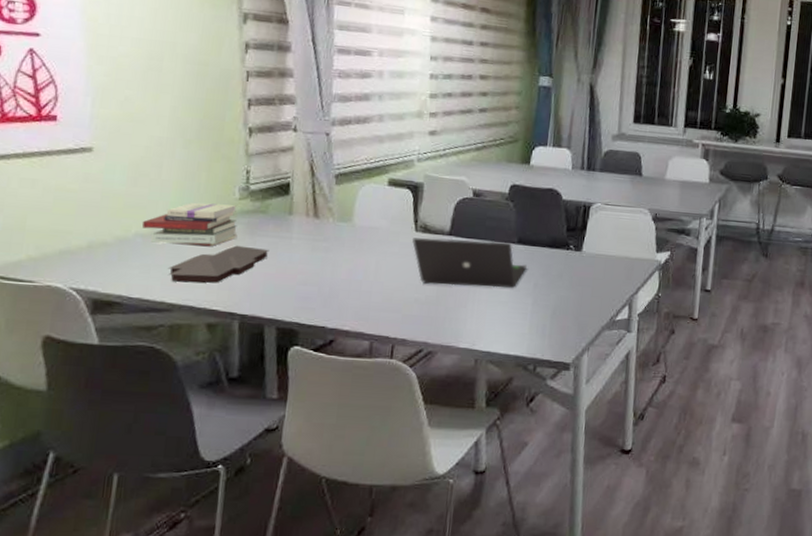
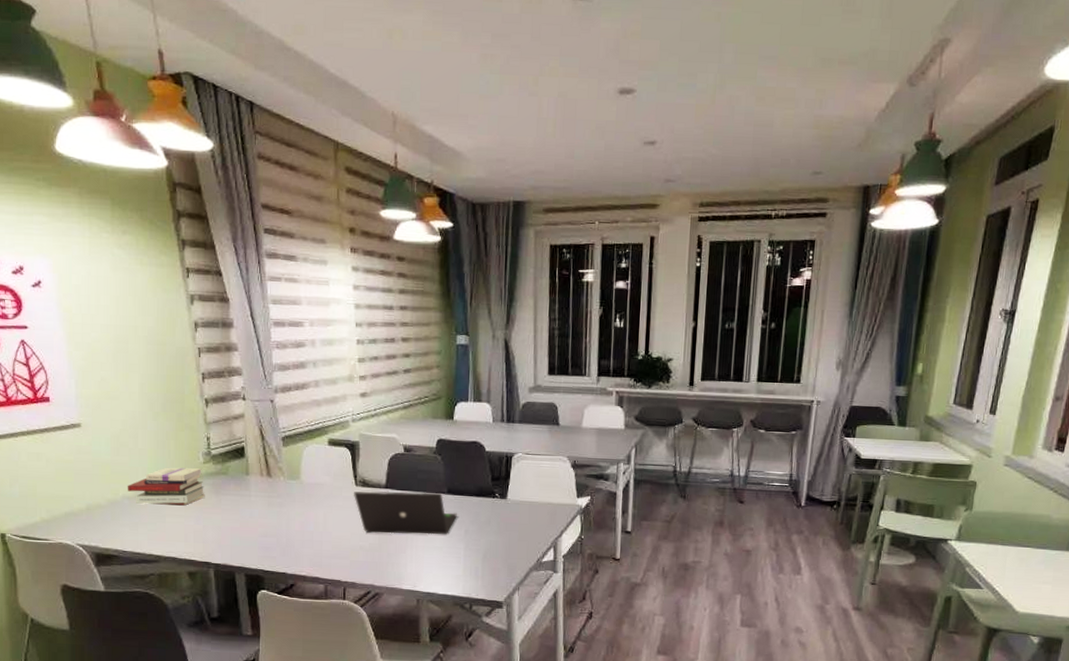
papers: present [168,245,270,283] -> none [152,503,233,537]

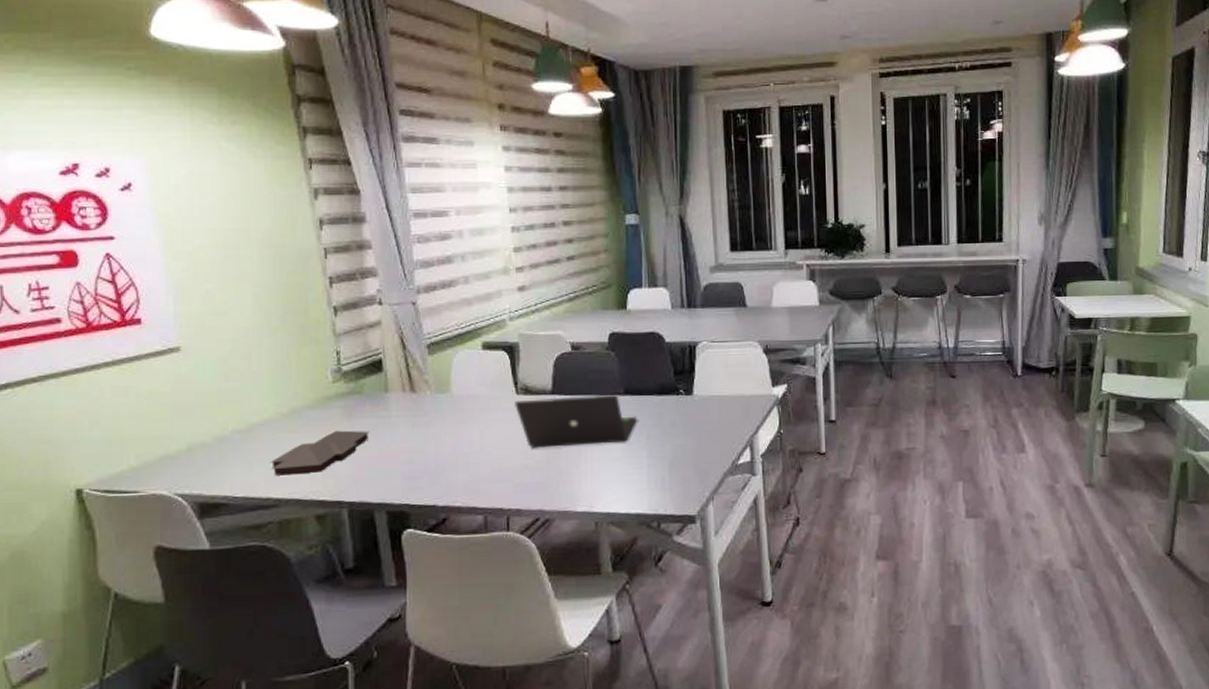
books: present [127,467,205,506] -> none [238,389,336,438]
papers: none [152,503,233,537] -> present [270,430,370,476]

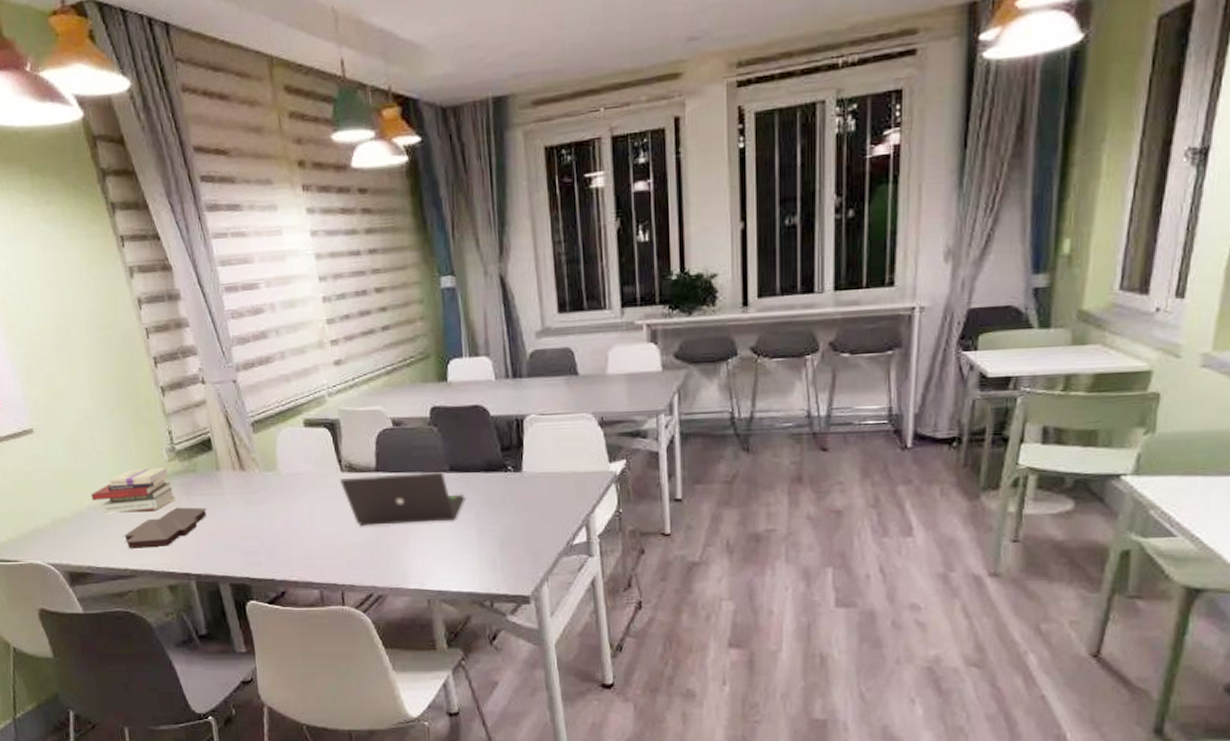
books: none [238,389,336,438] -> present [90,468,176,513]

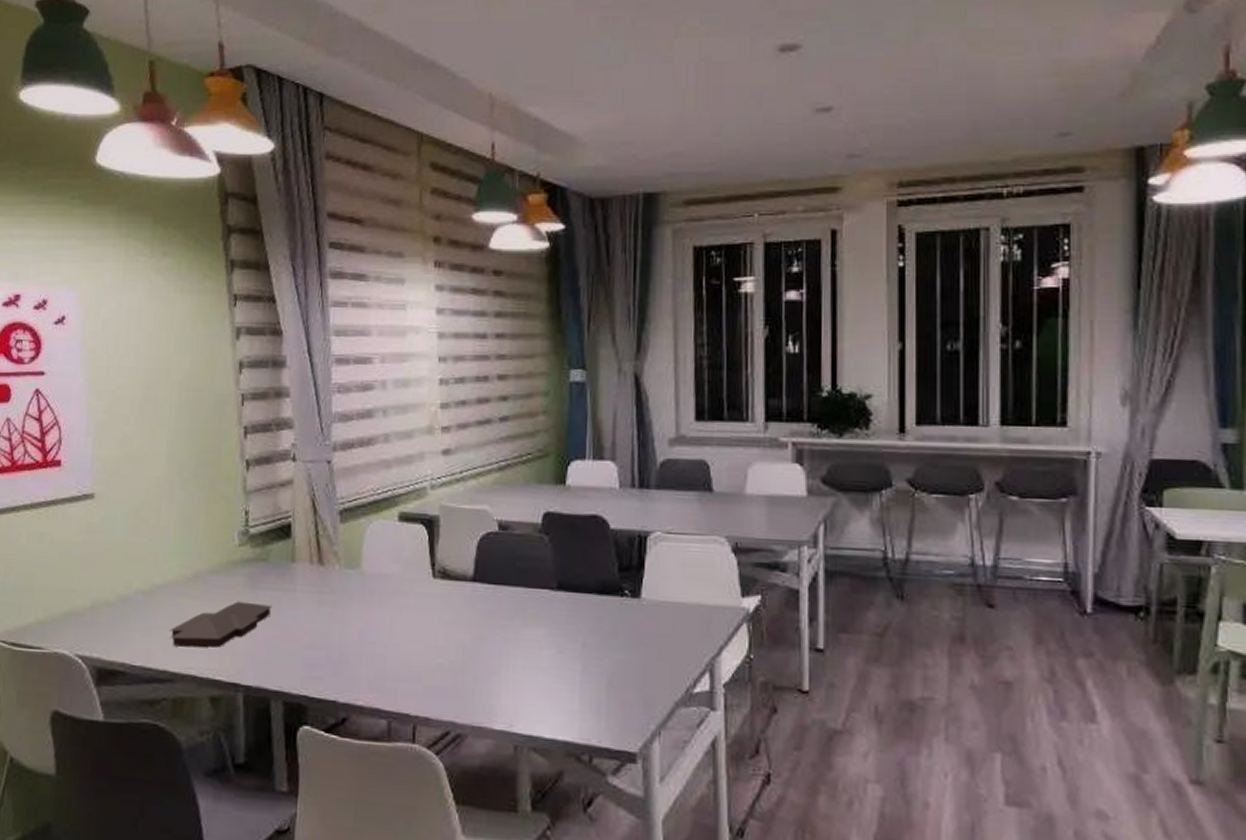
books: present [90,468,176,513] -> none [142,551,239,604]
laptop: present [340,472,464,526] -> none [430,585,571,649]

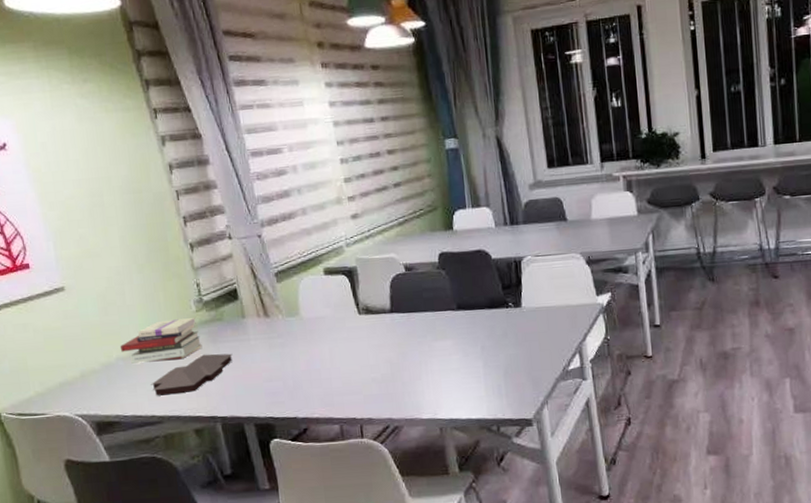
books: none [142,551,239,604] -> present [119,318,203,364]

